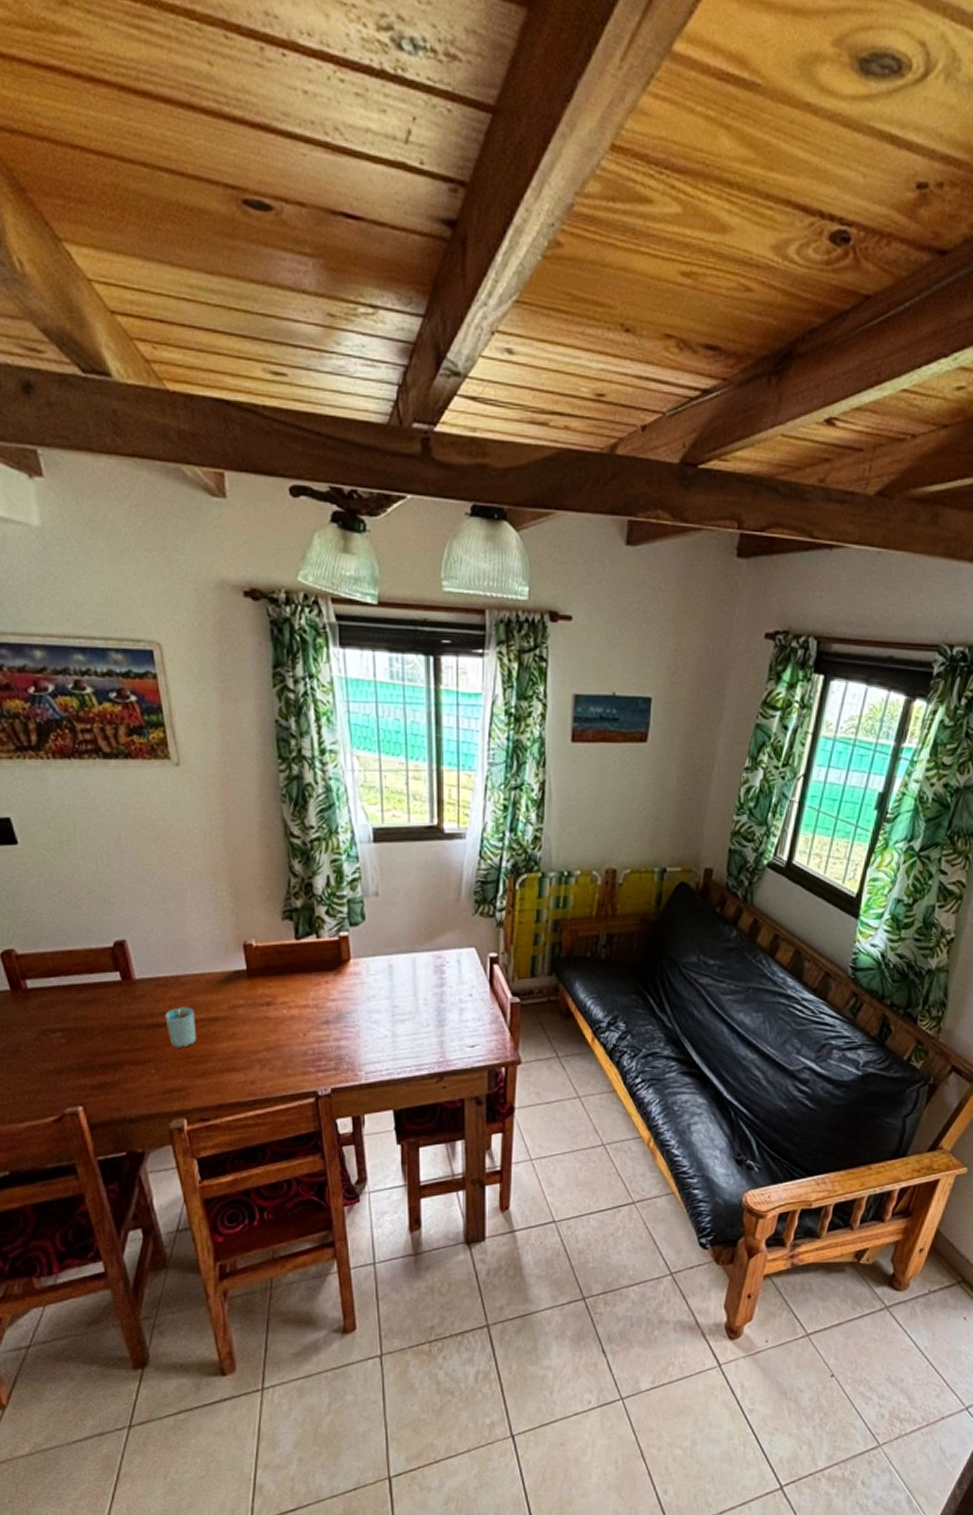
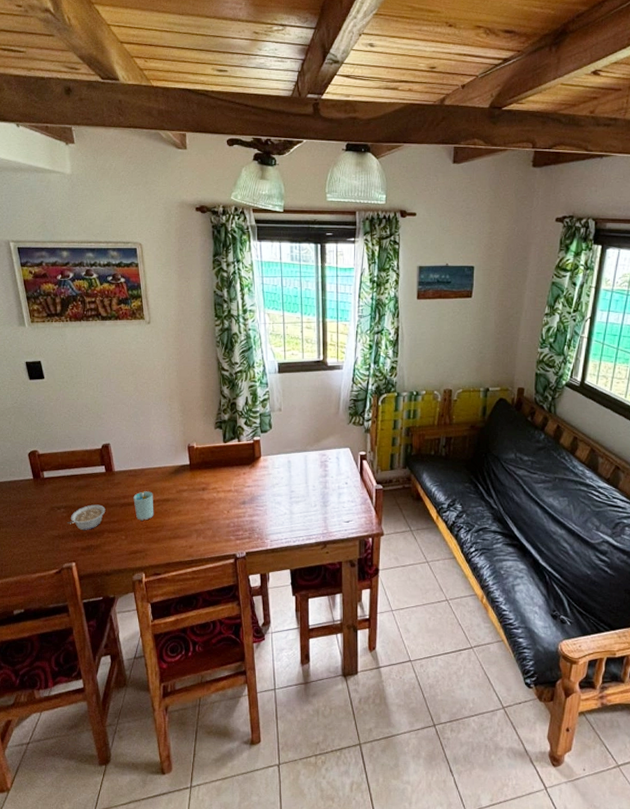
legume: none [67,1026,125,1062] -> present [67,504,106,530]

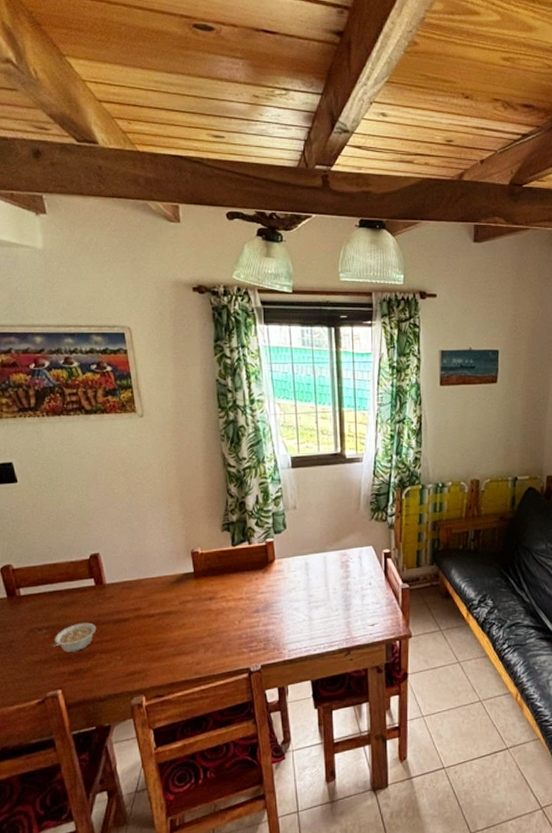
cup: present [133,491,154,521] -> none [129,604,154,638]

